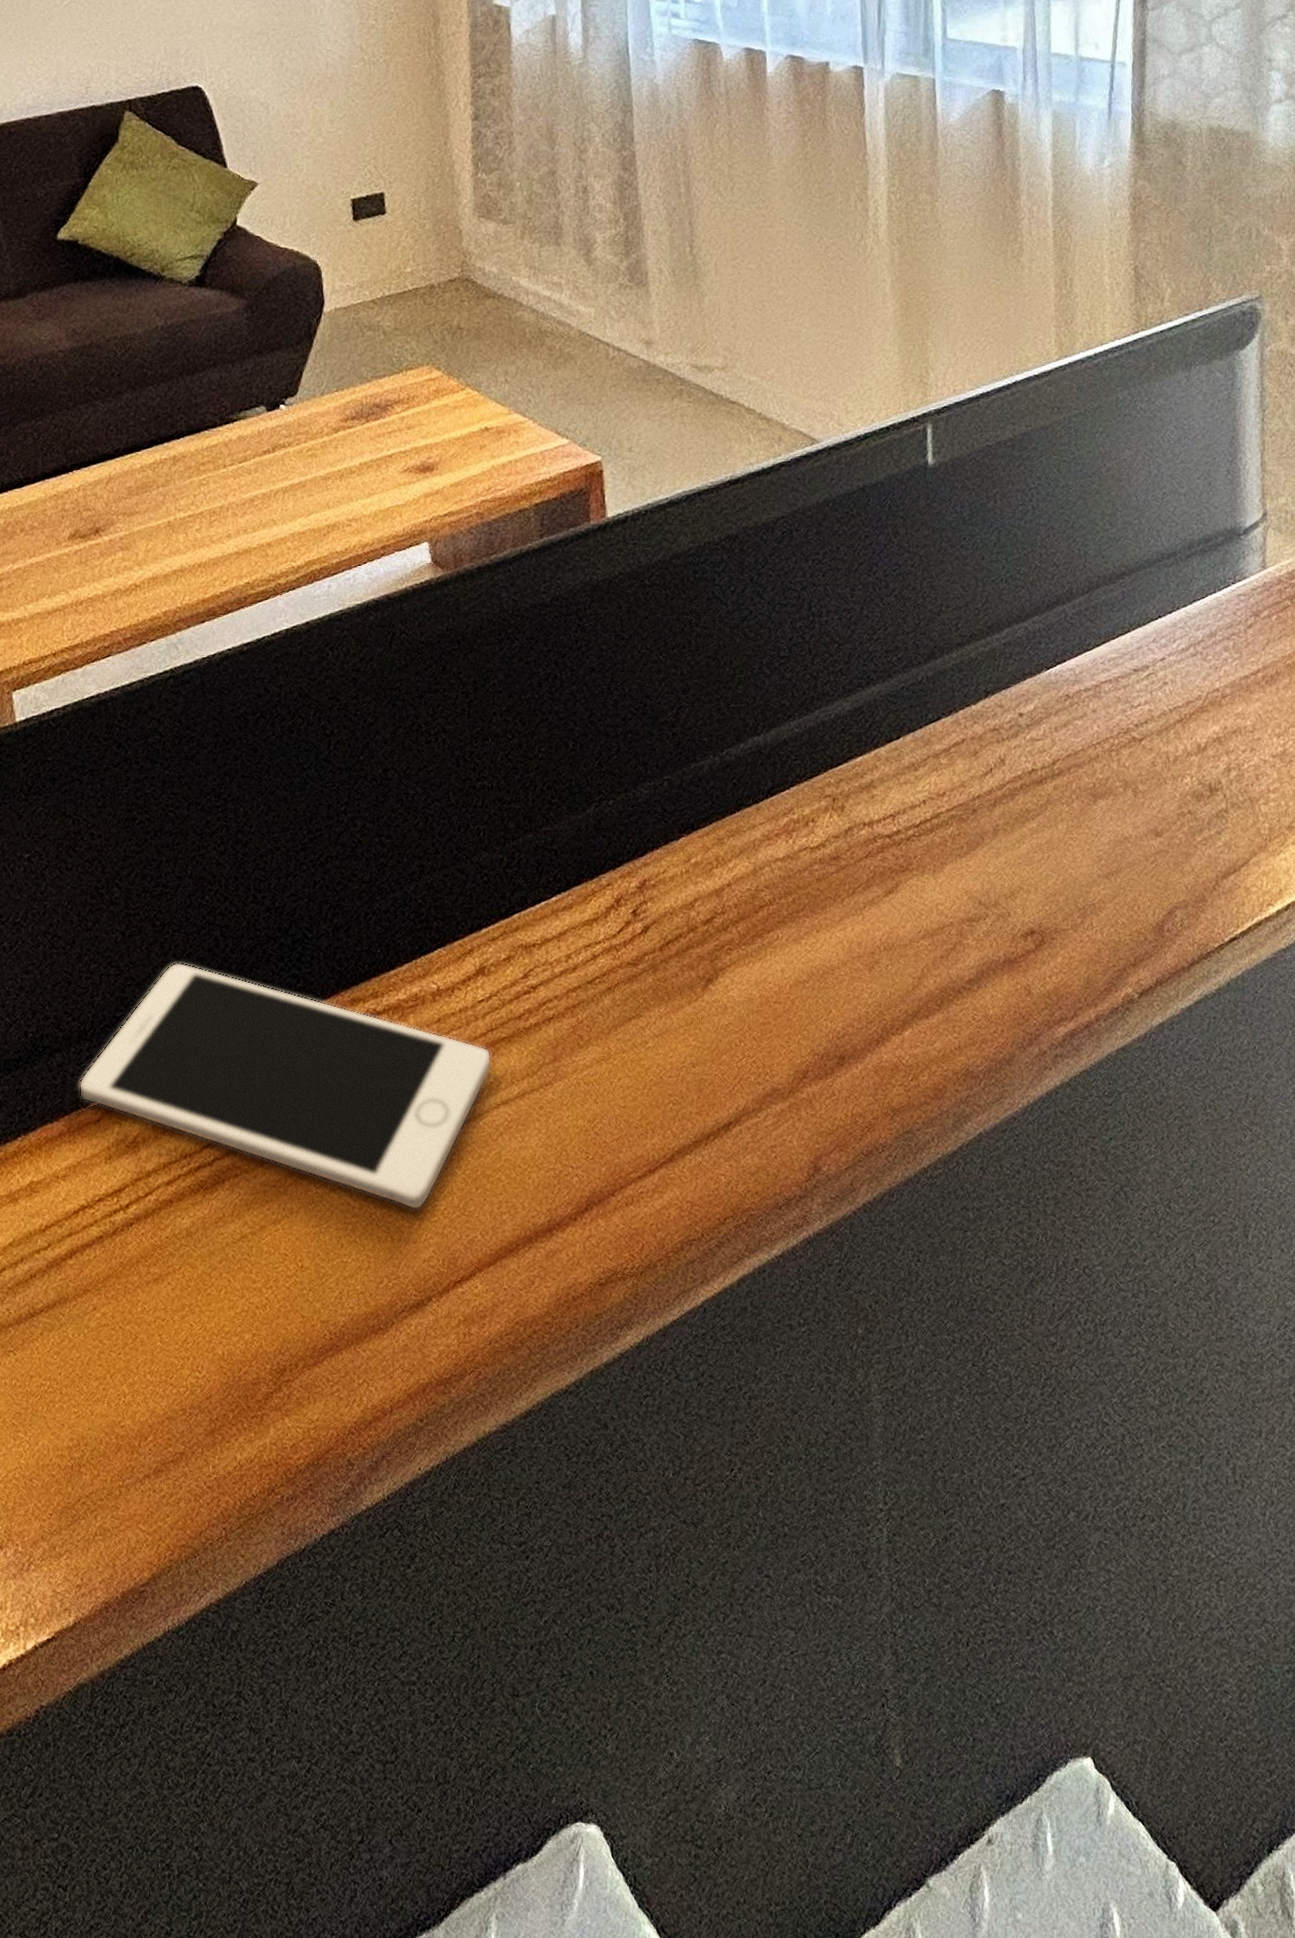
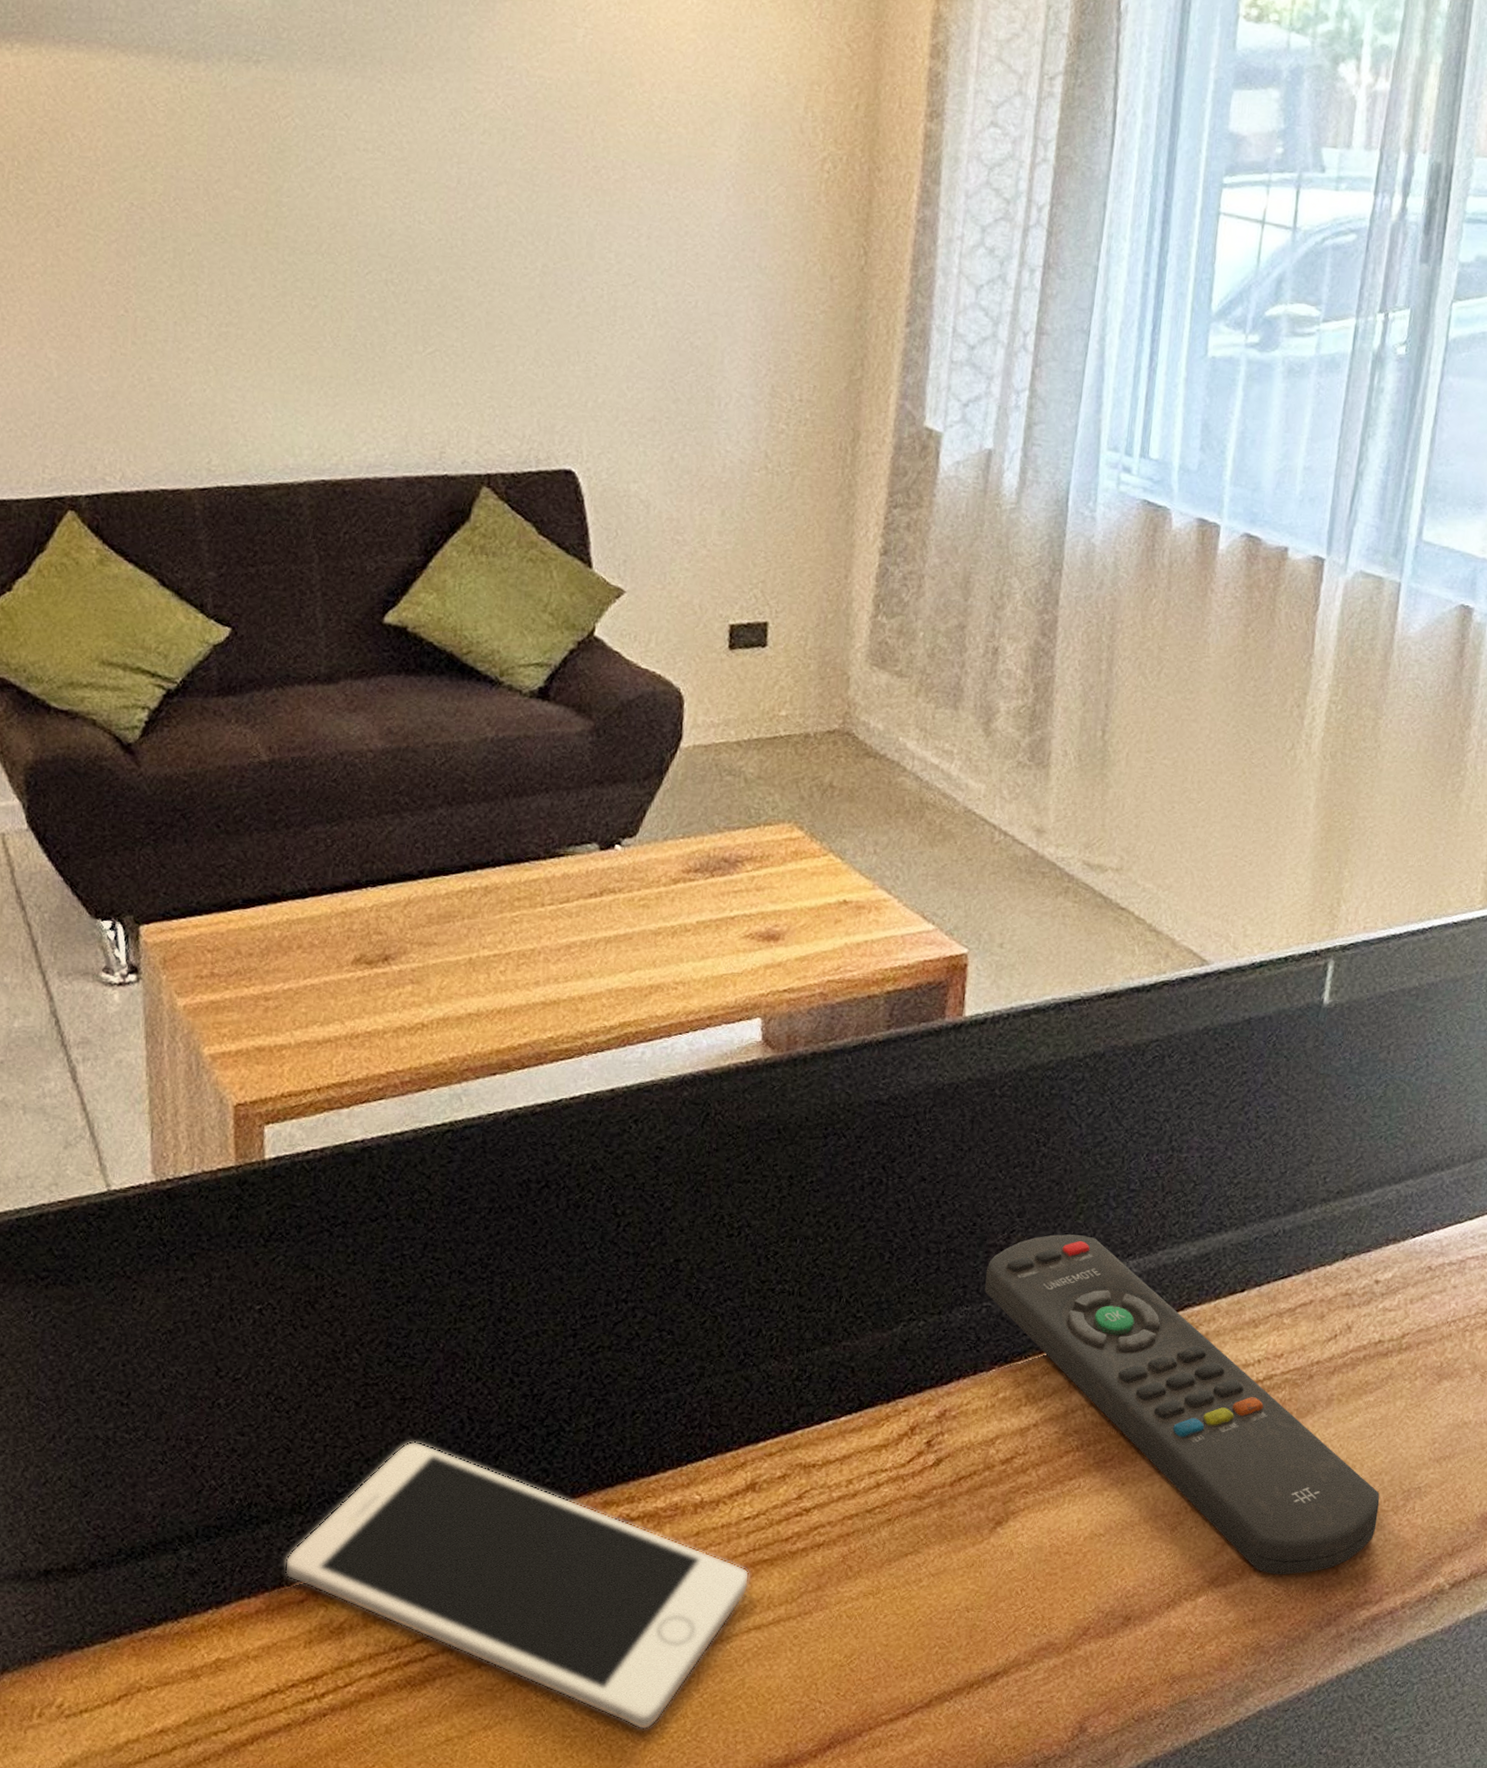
remote control: none [661,704,1060,1002] -> present [984,1234,1380,1575]

